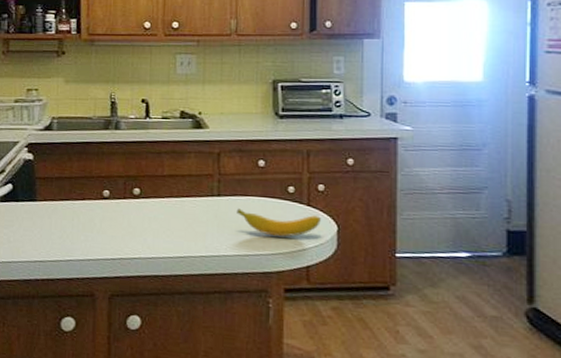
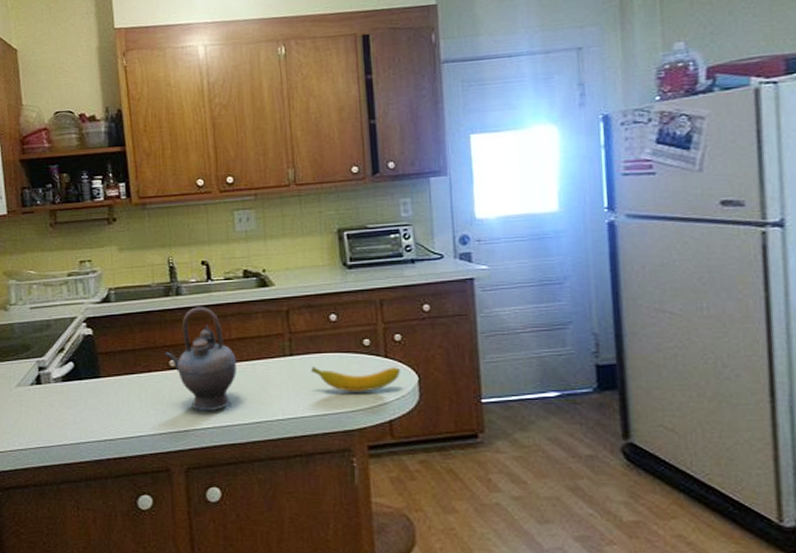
teapot: none [99,142,166,243] -> present [164,306,237,412]

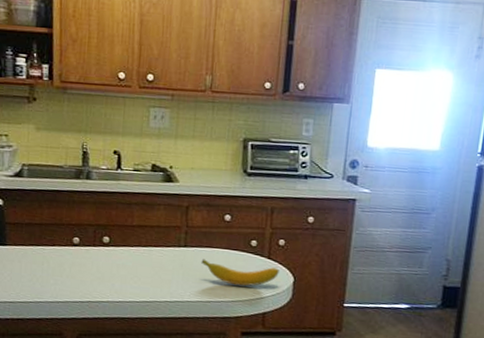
teapot: present [164,306,237,412] -> none [69,192,135,287]

